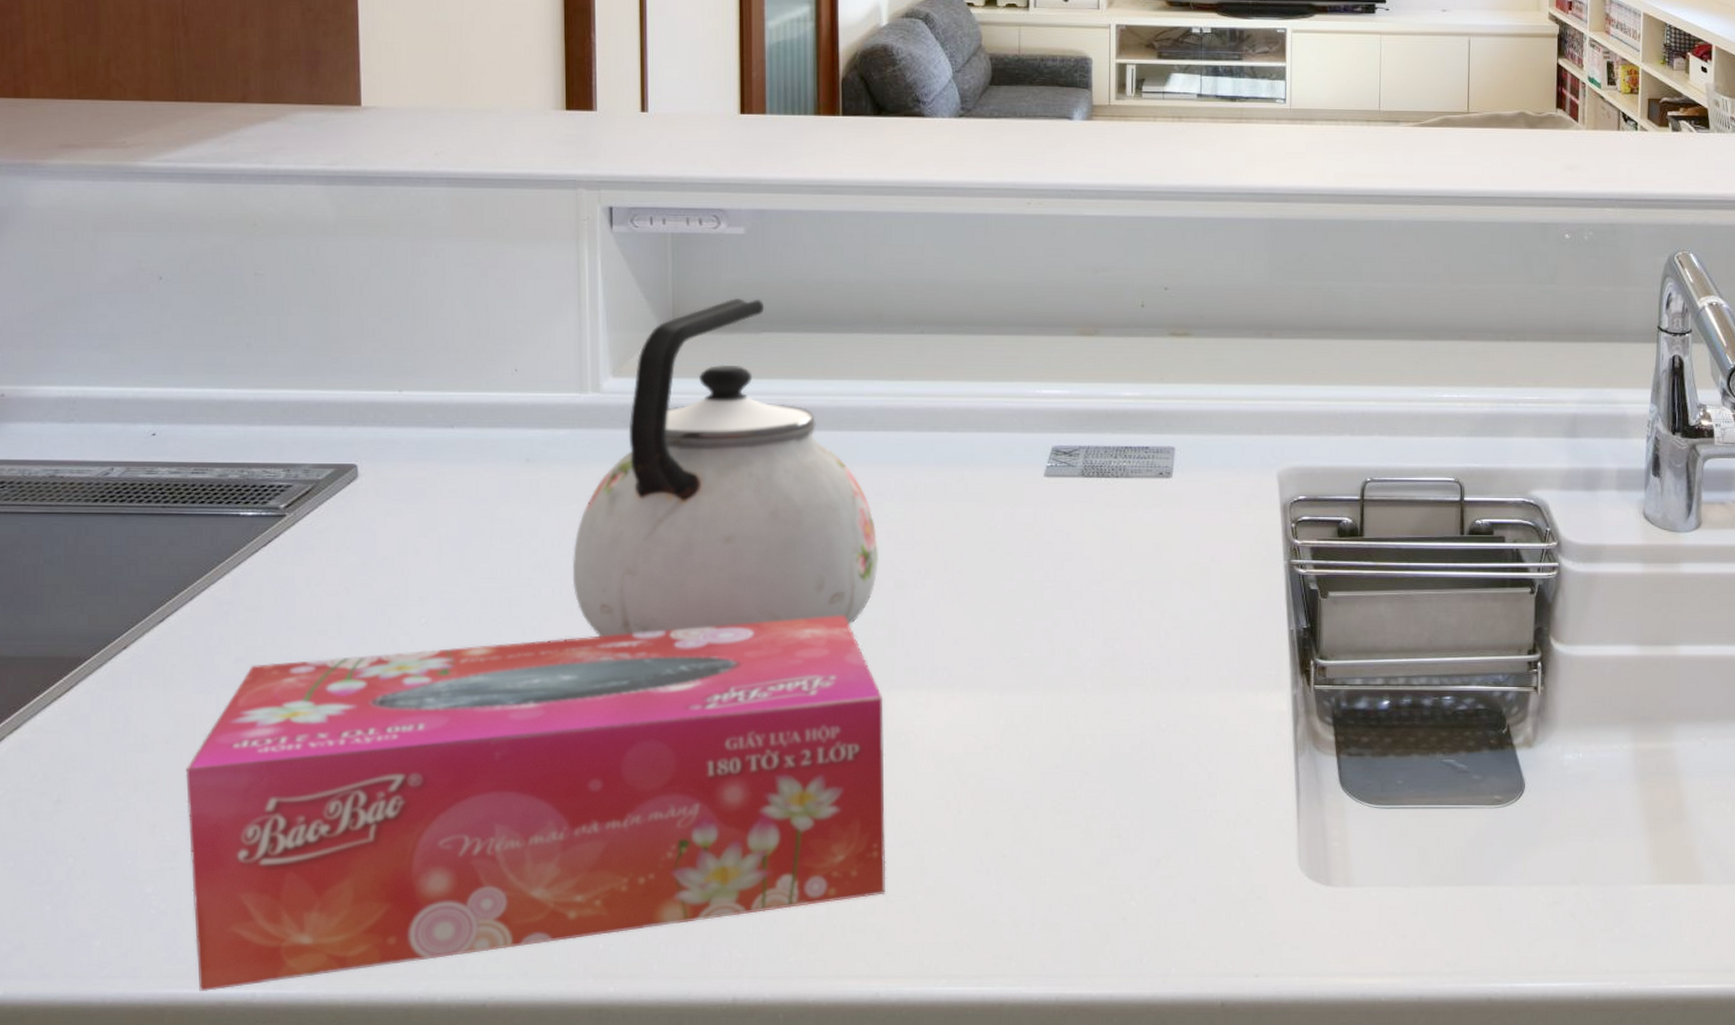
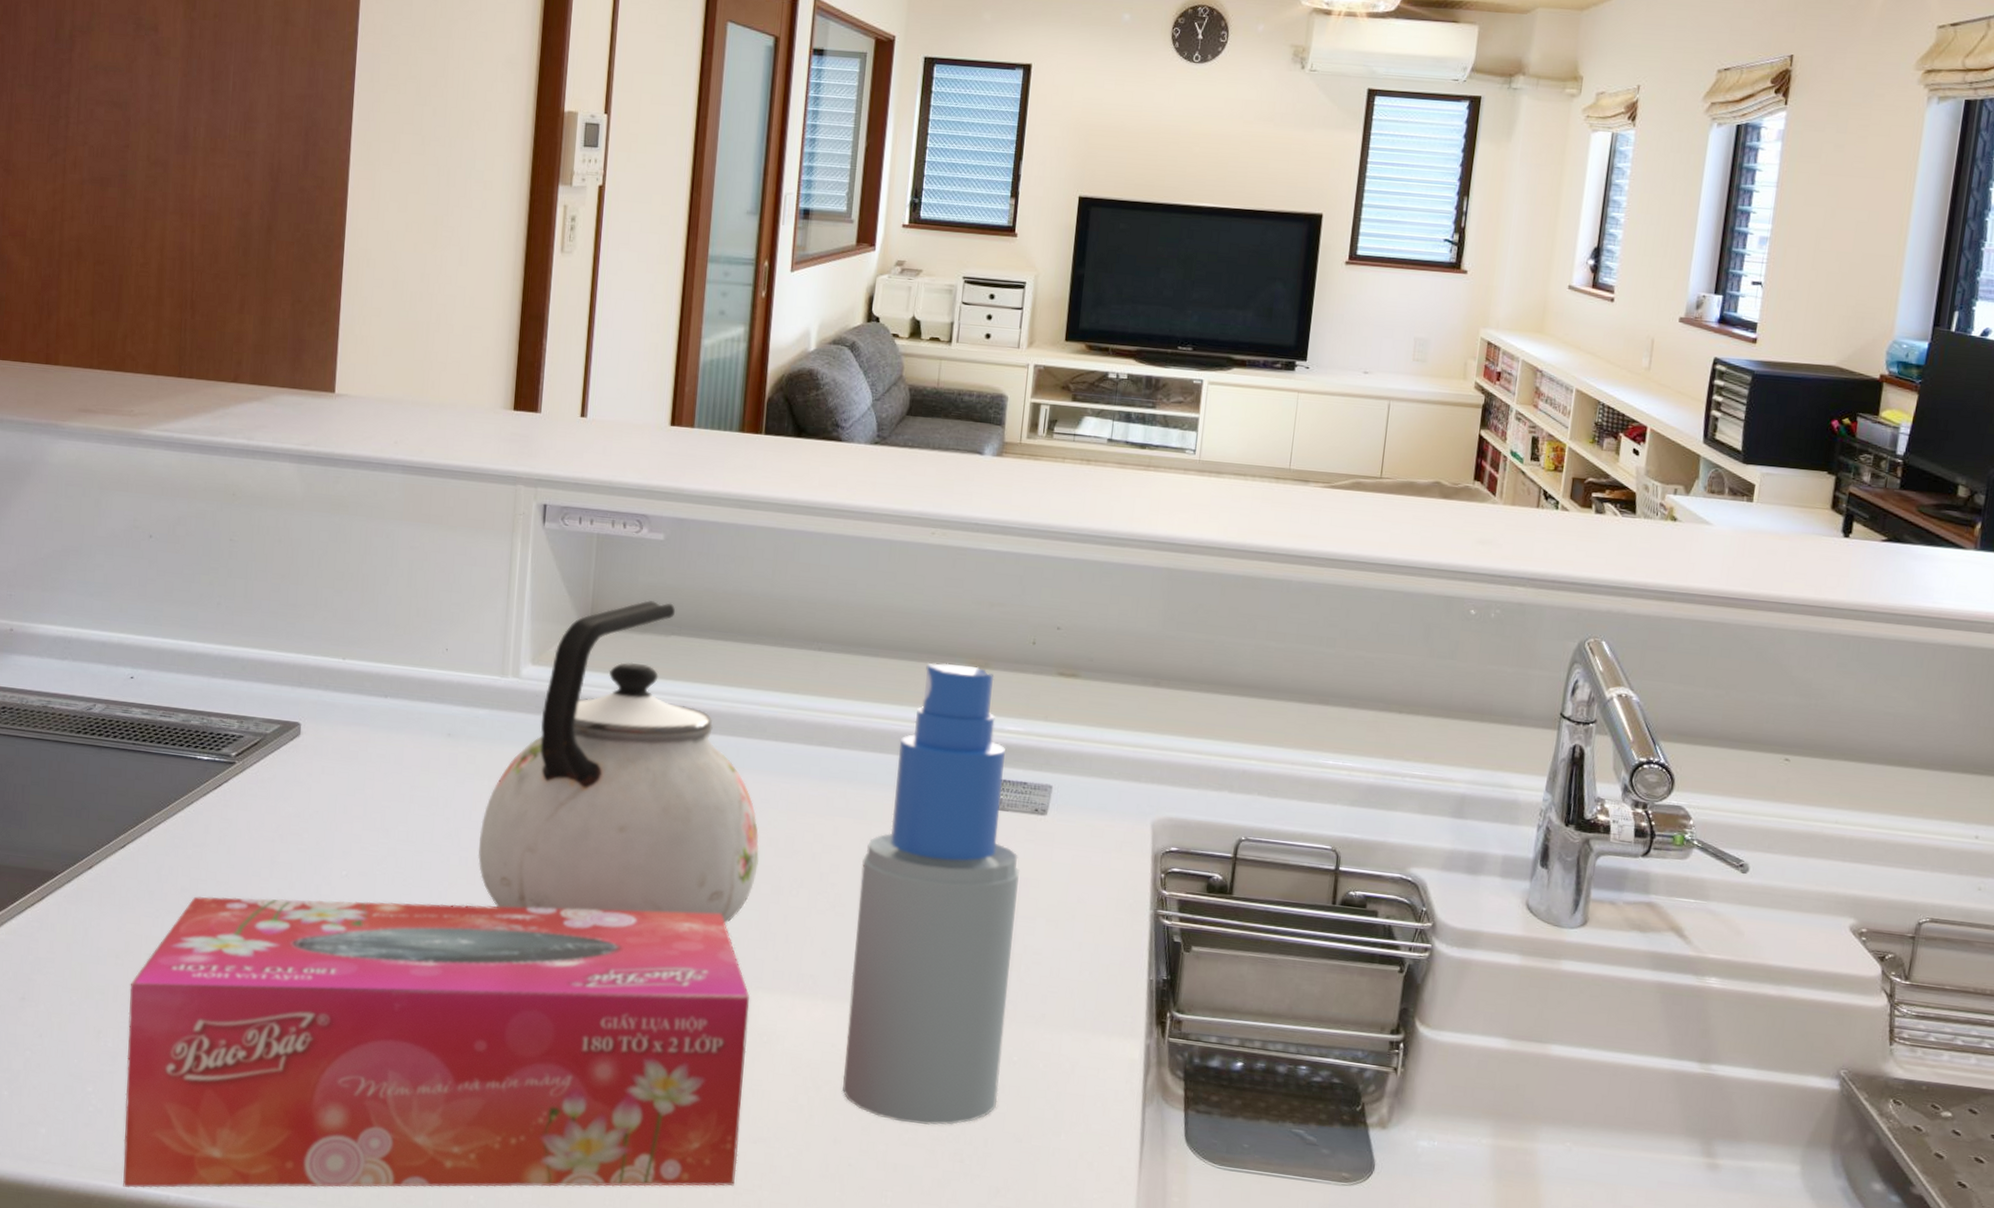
spray bottle: none [987,334,1151,805] -> present [842,663,1021,1125]

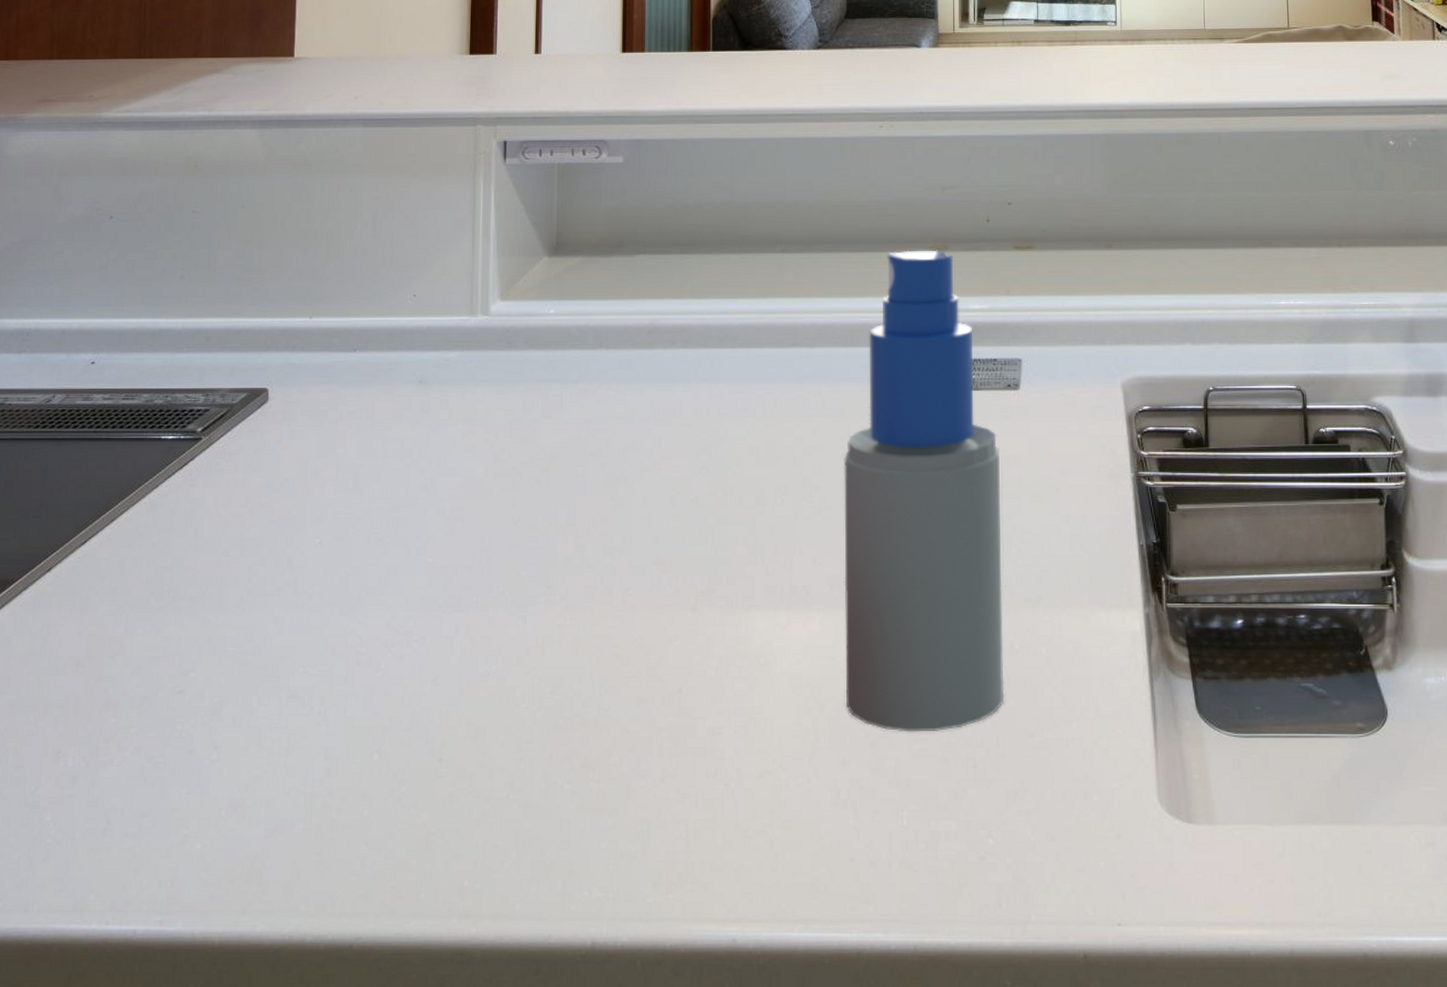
tissue box: present [123,896,750,1188] -> none [85,533,745,927]
kettle: present [477,601,759,924] -> none [455,223,740,556]

